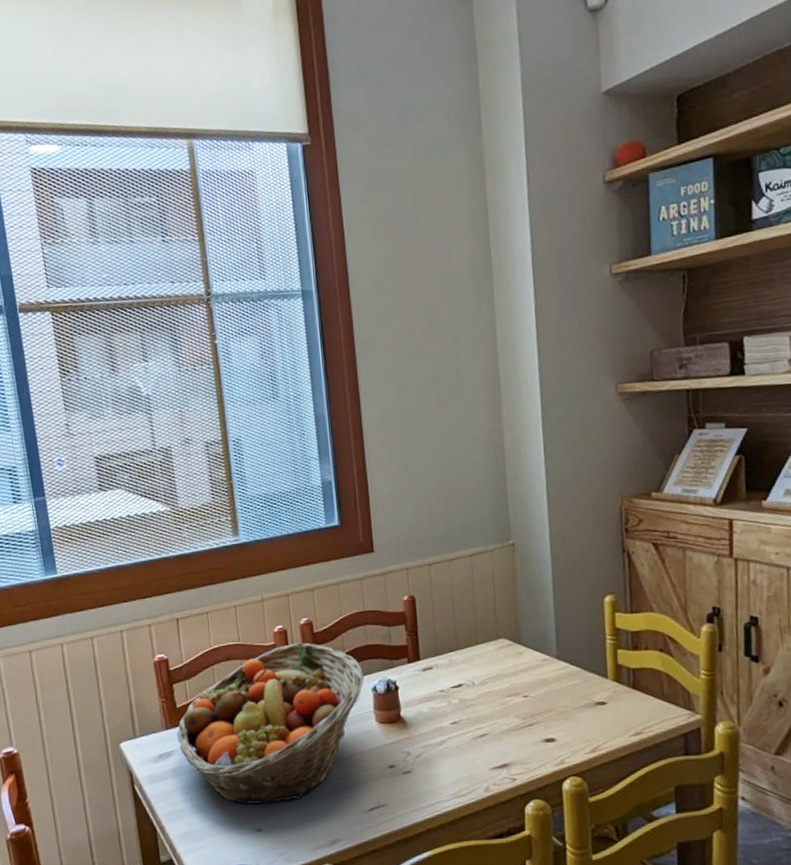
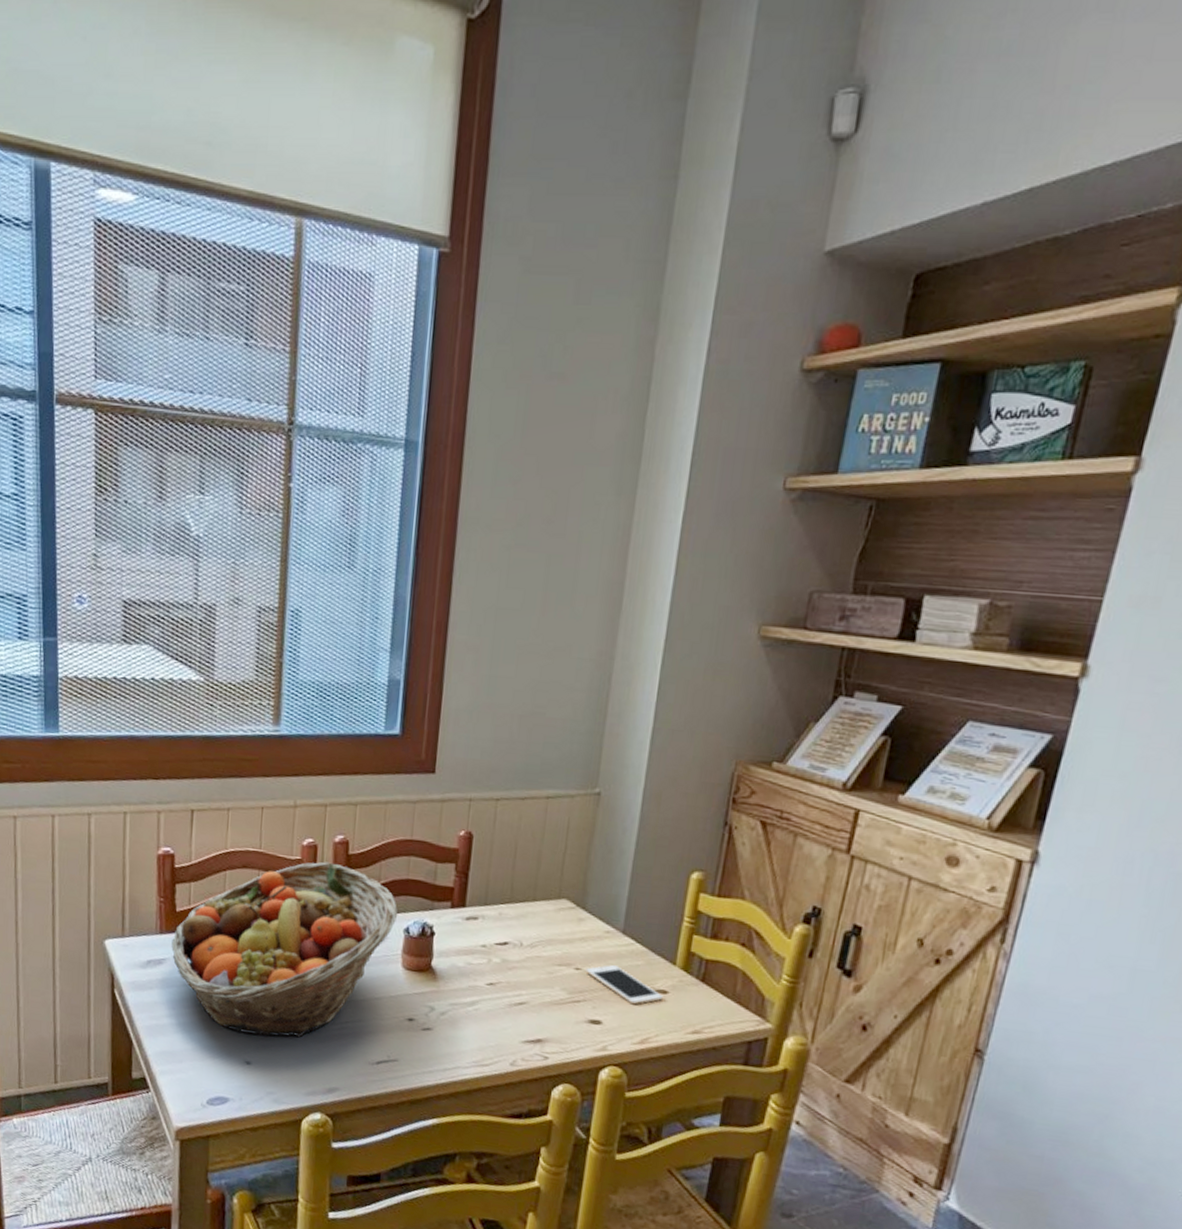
cell phone: none [532,688,603,719] -> present [586,965,663,1005]

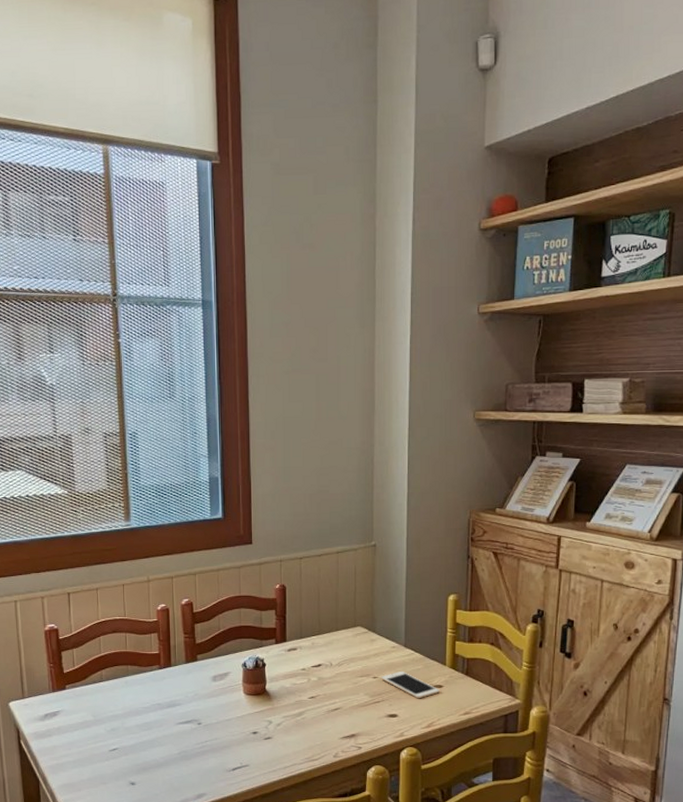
fruit basket: present [171,862,398,1038] -> none [63,620,236,761]

